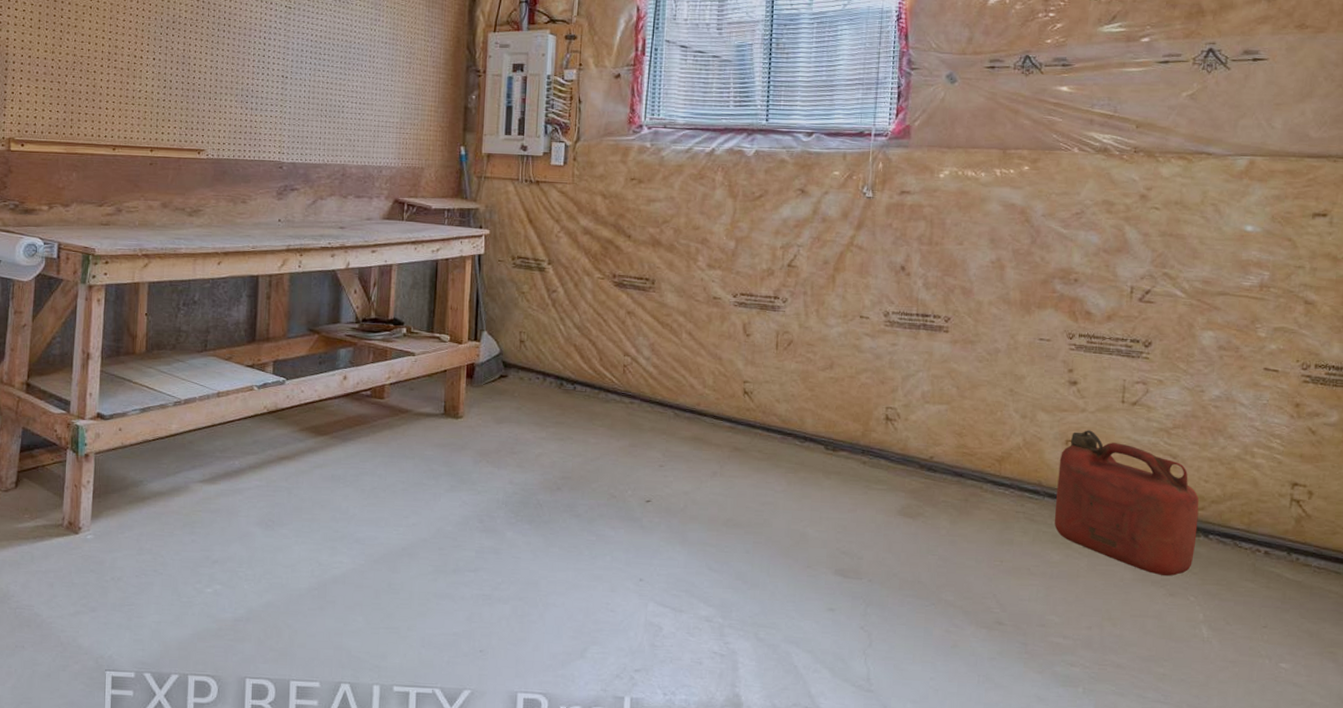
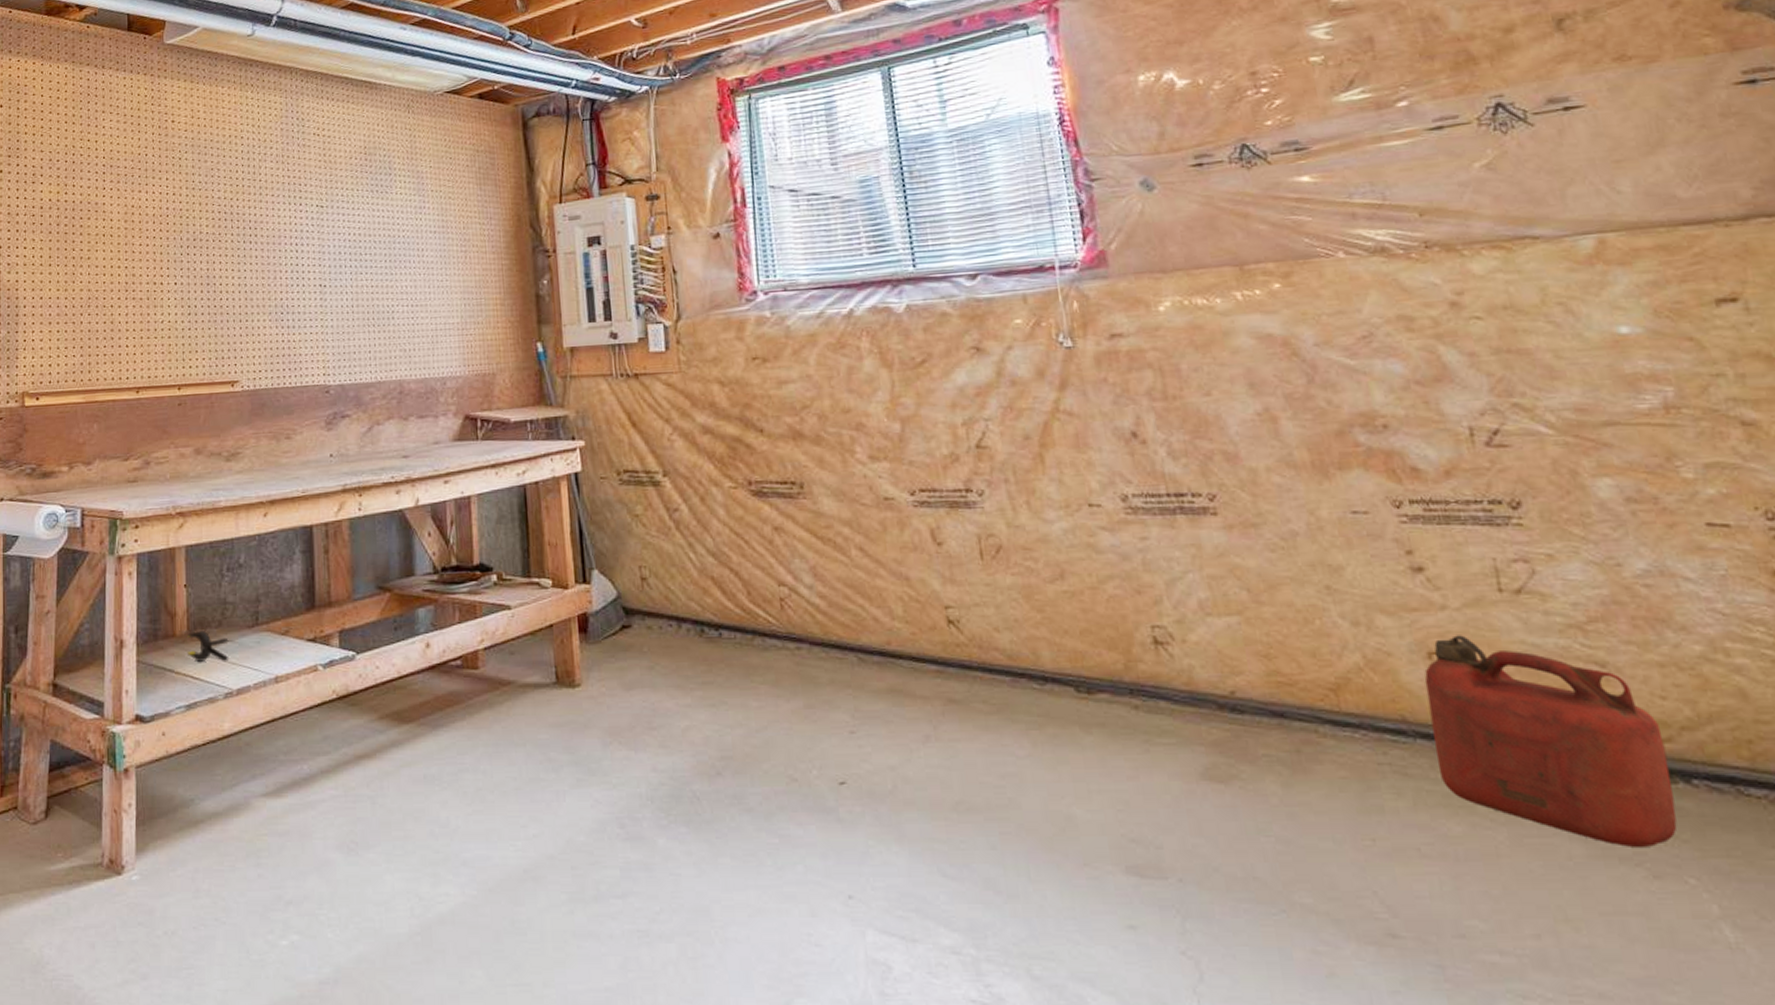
clamp: none [145,351,181,378] -> present [187,631,229,662]

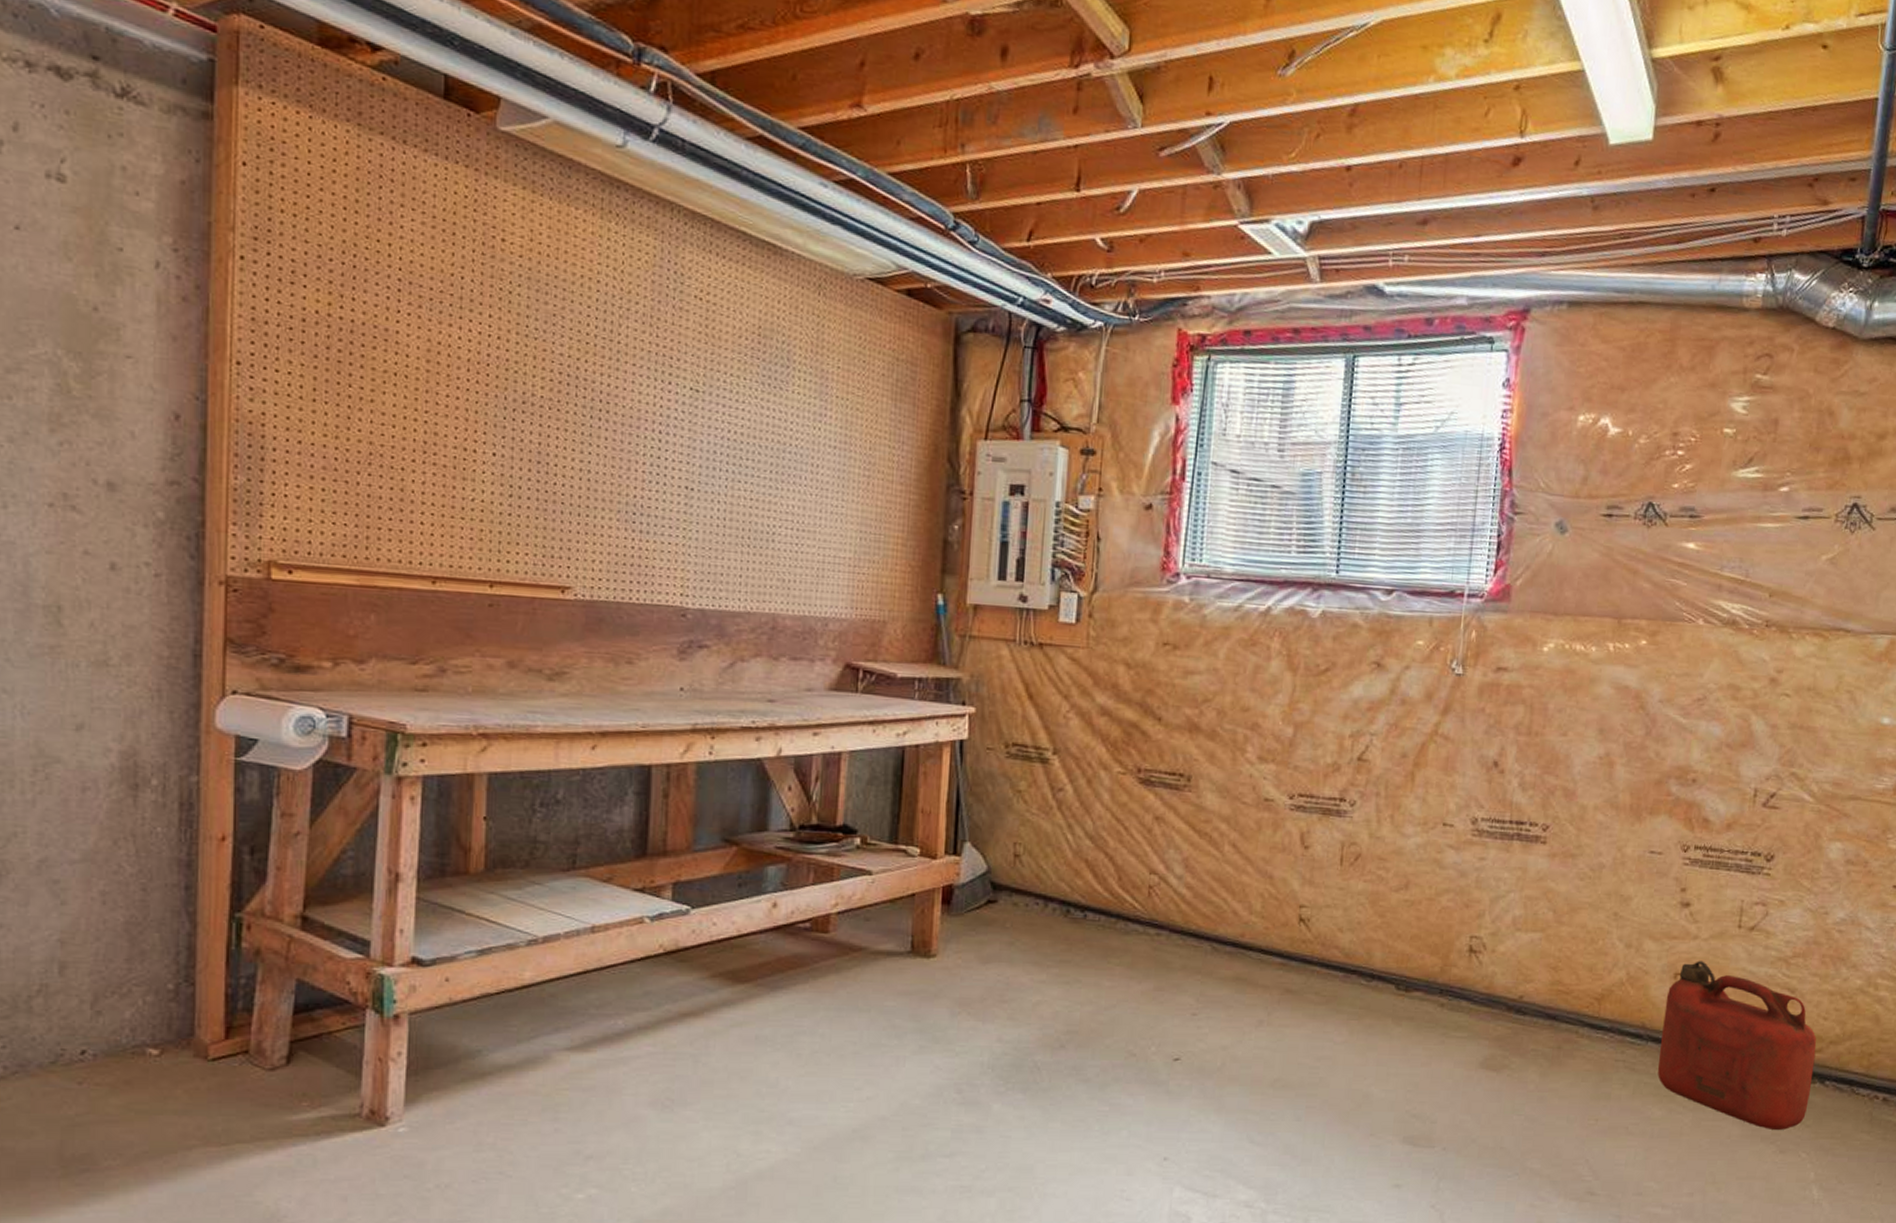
clamp: present [187,631,229,662] -> none [483,870,537,907]

